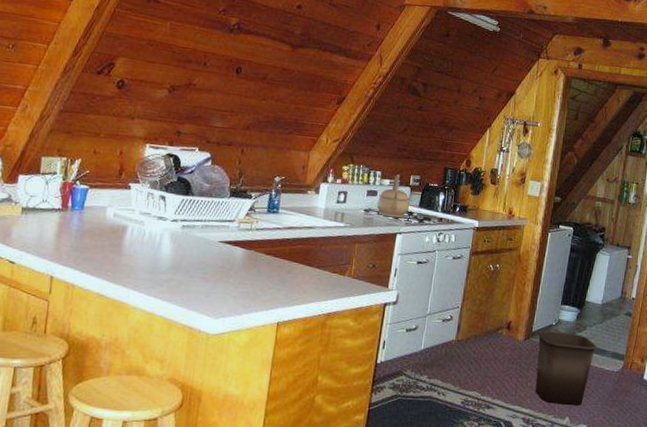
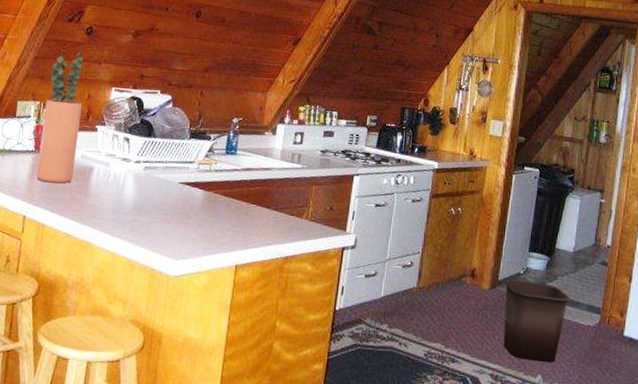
vase: none [64,99,117,243] -> present [36,45,86,184]
kettle: present [376,172,410,219] -> none [333,112,367,160]

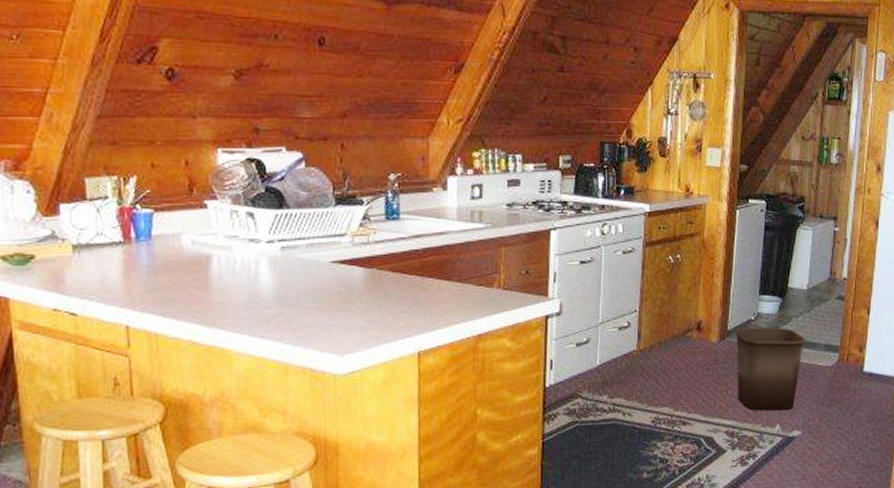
vase: present [36,45,86,184] -> none [125,94,185,280]

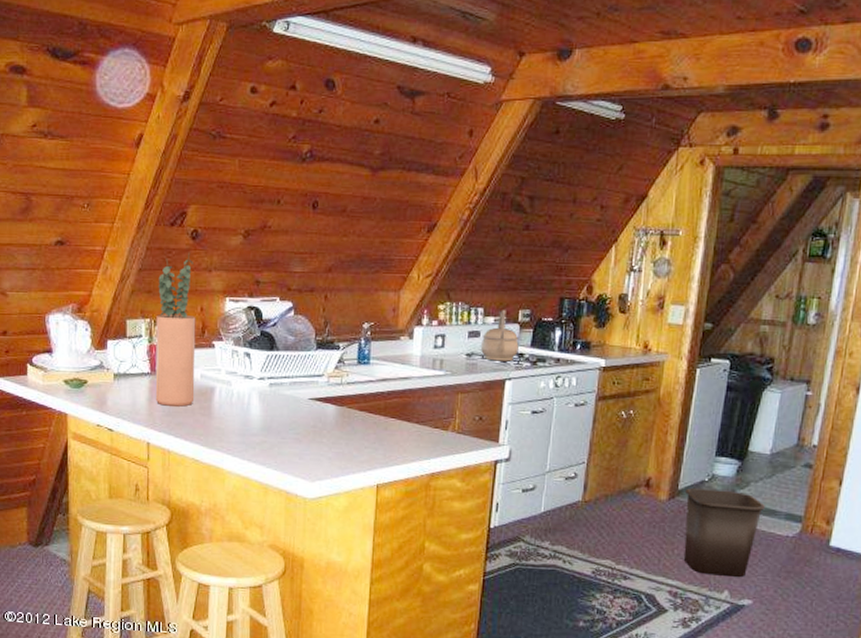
vase: none [125,94,185,280] -> present [155,252,196,407]
kettle: none [521,153,562,211] -> present [480,307,519,362]

